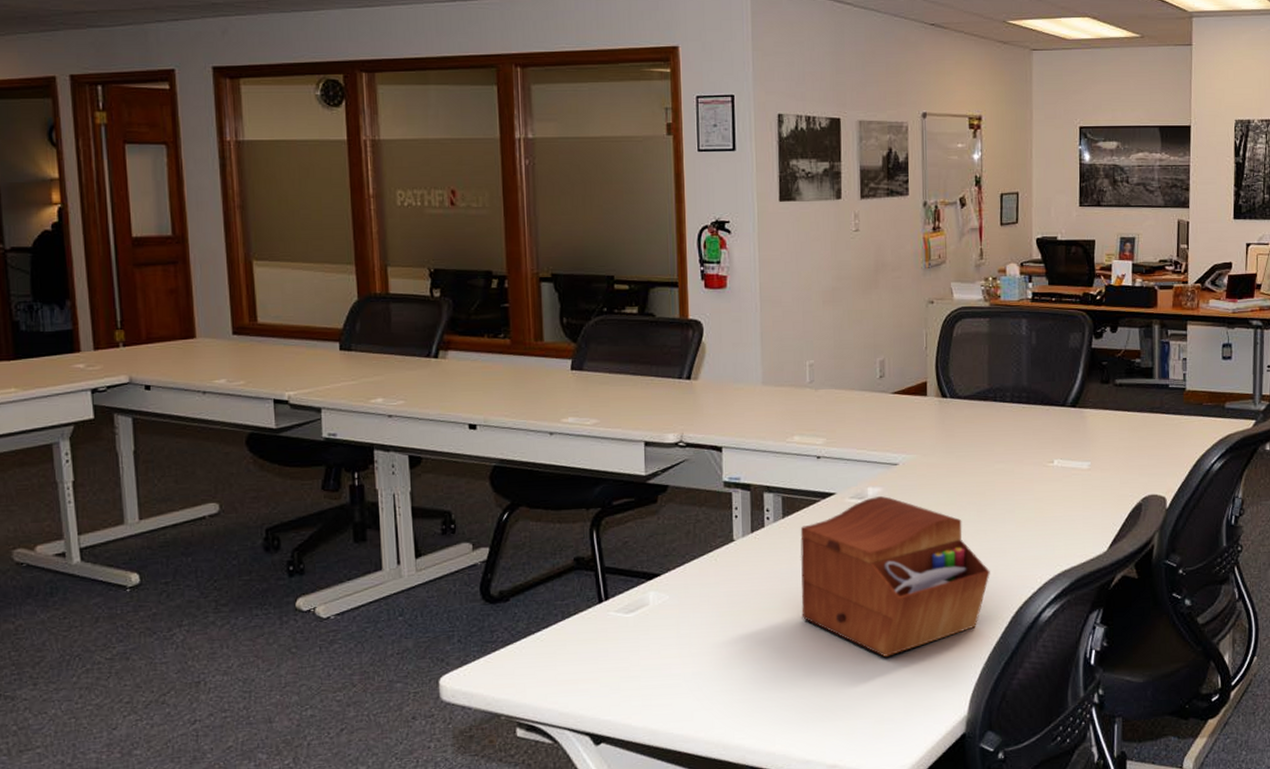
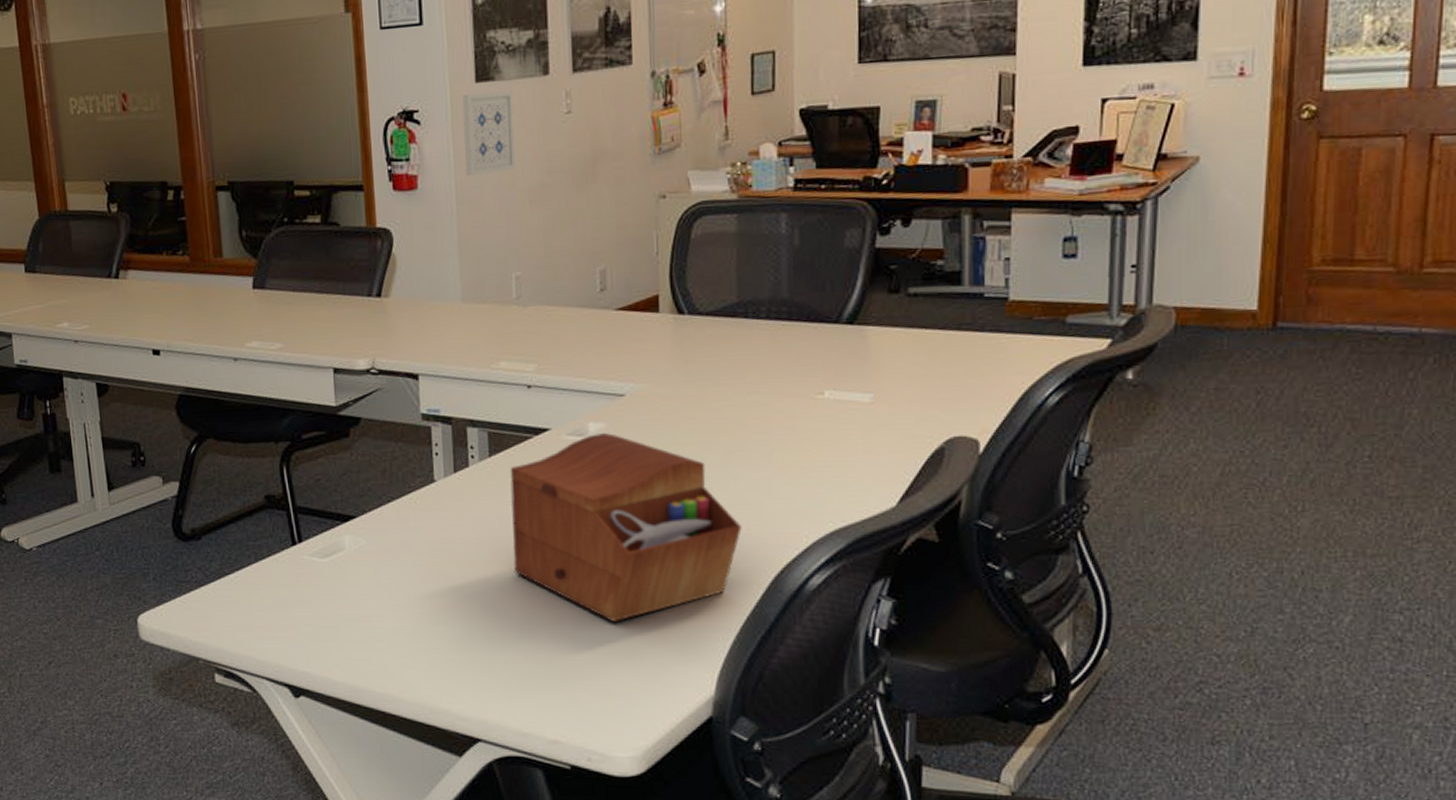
wall art: none [767,210,812,279] -> present [462,91,516,177]

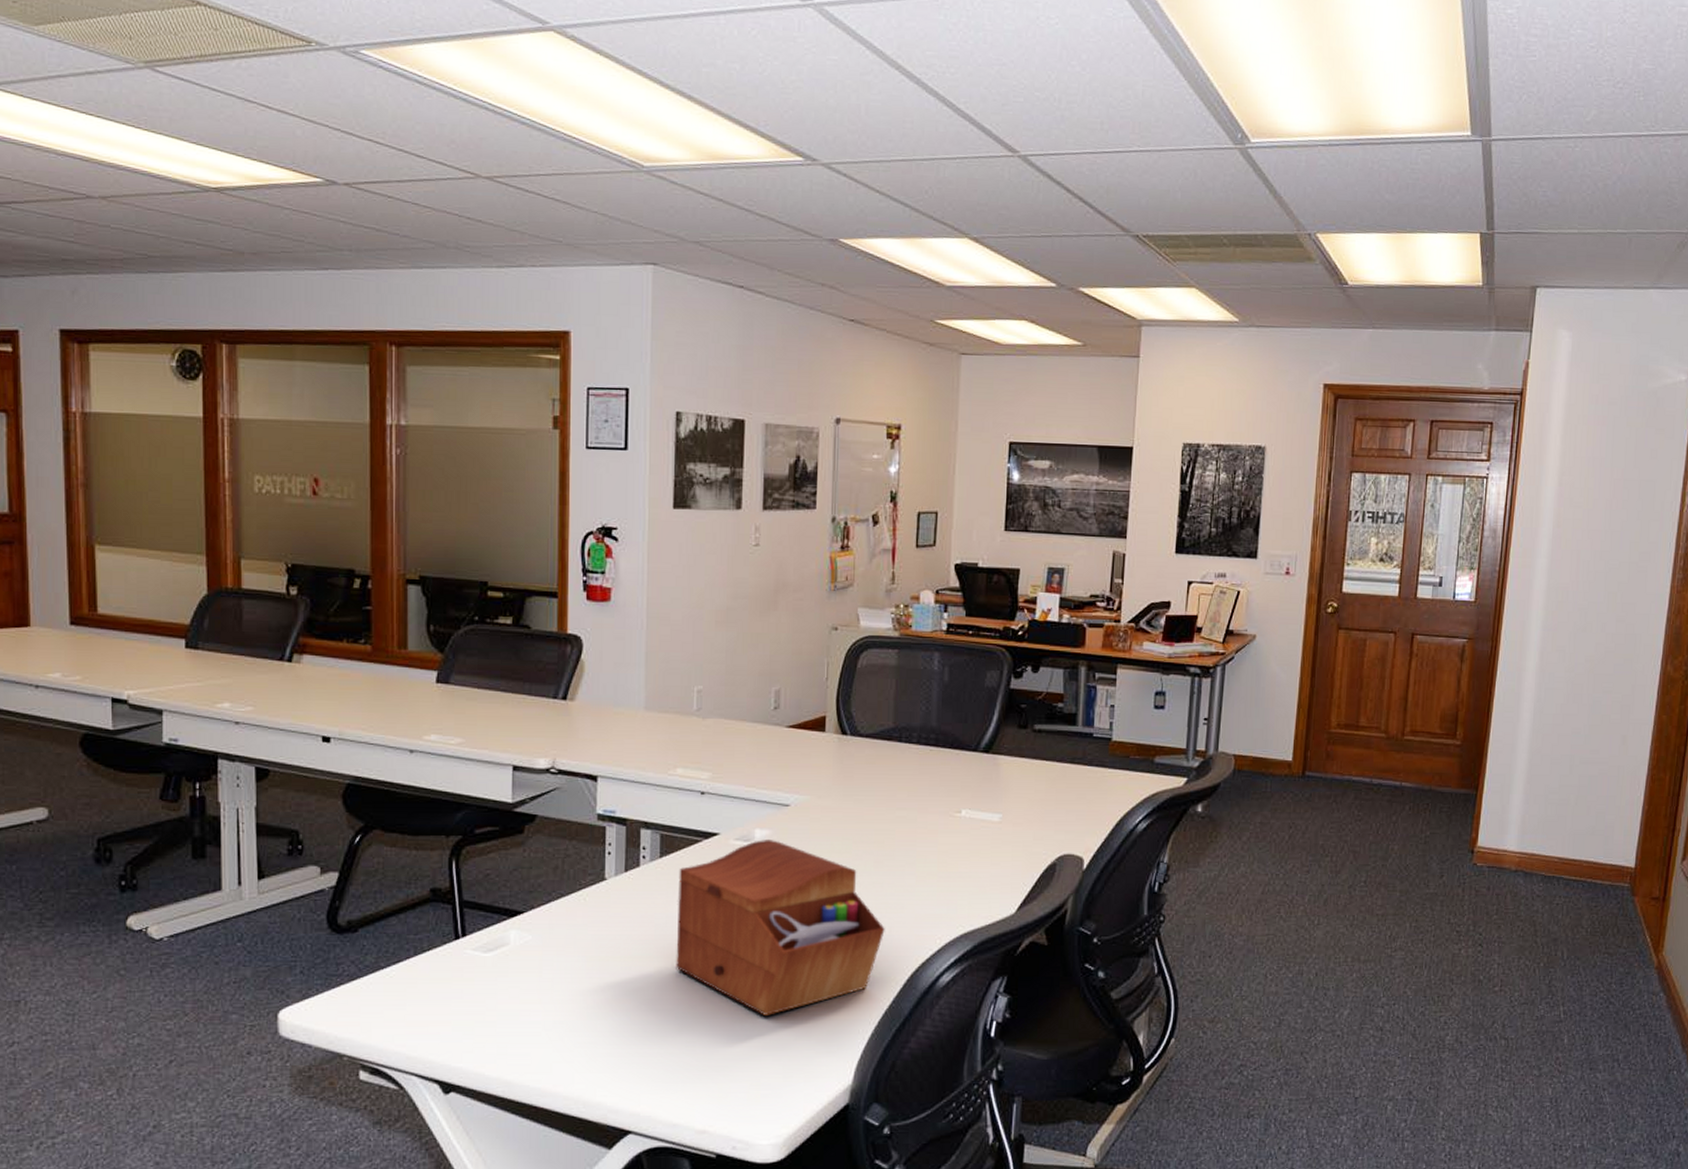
wall art: present [462,91,516,177] -> none [657,518,707,595]

